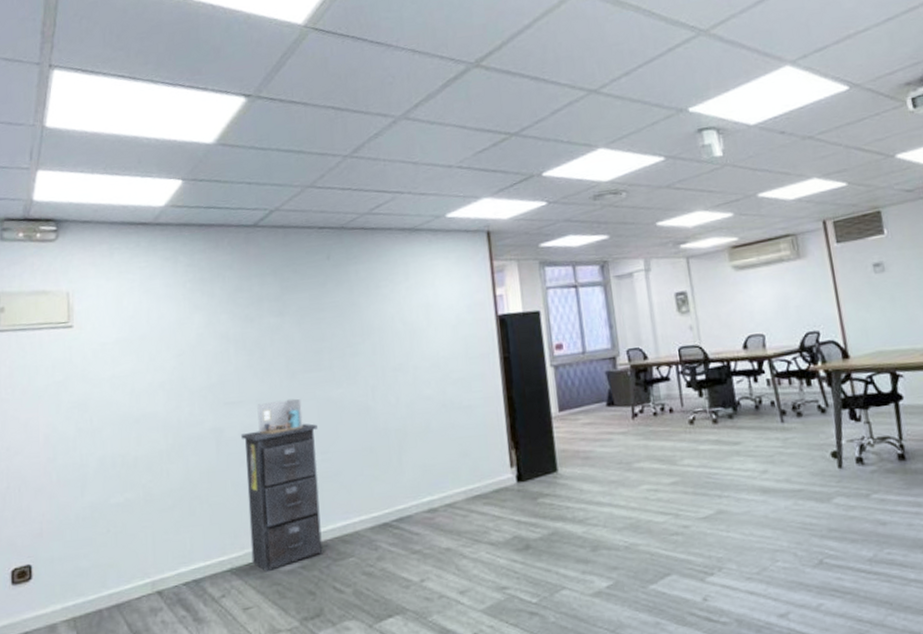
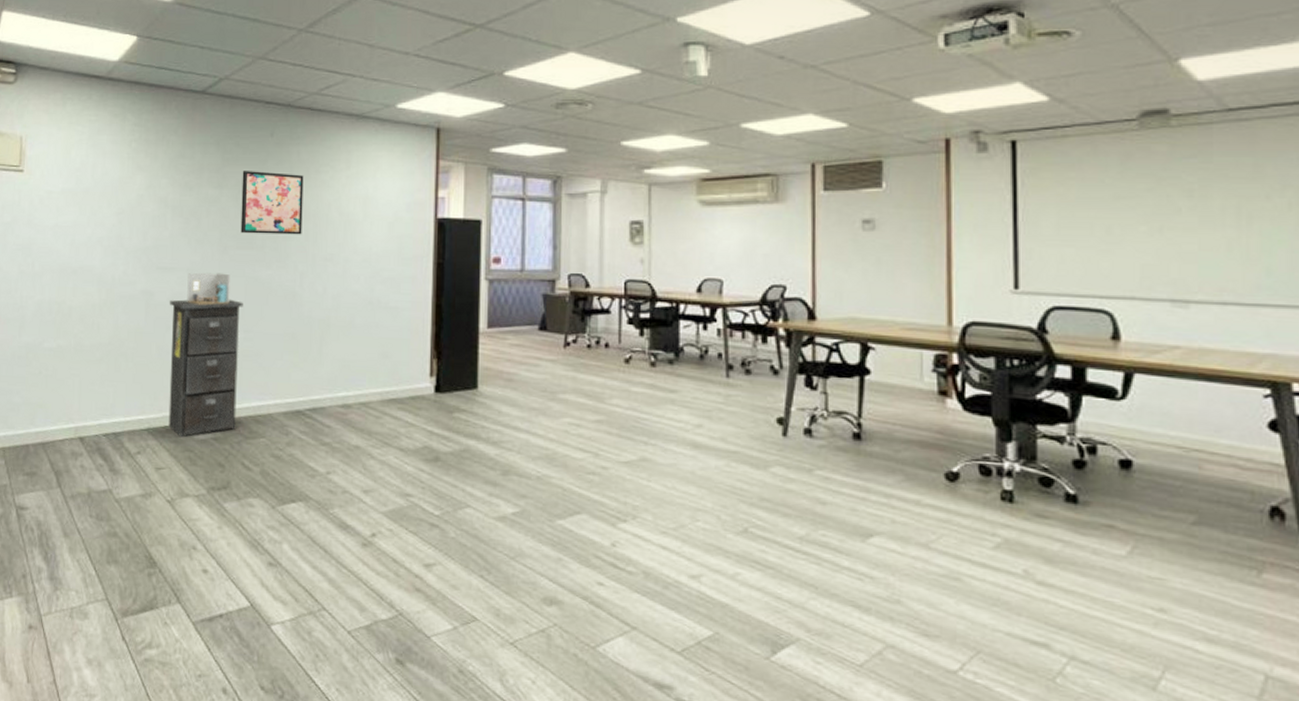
wall art: none [302,292,369,357] -> present [240,171,304,235]

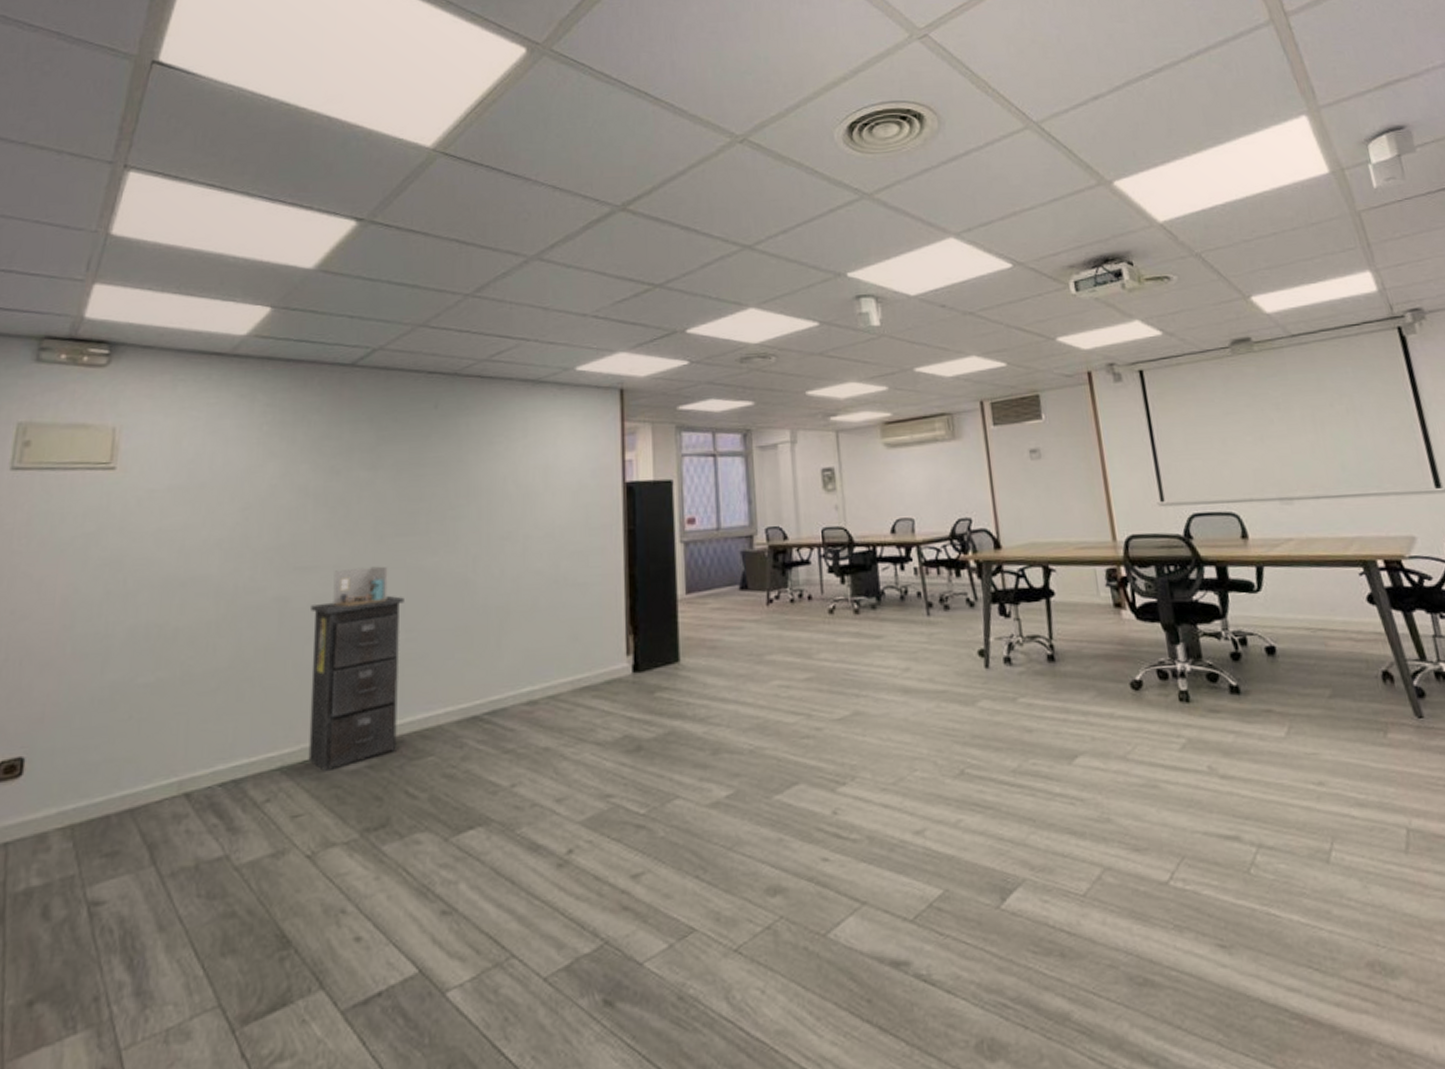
wall art: present [240,171,304,235] -> none [400,447,474,519]

